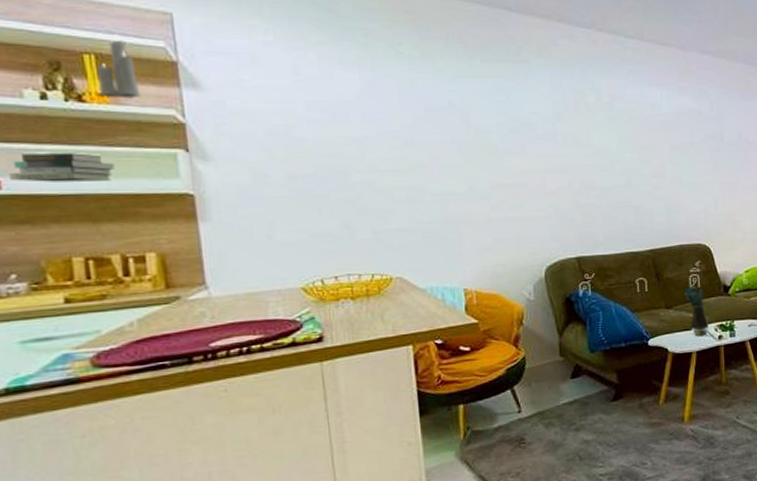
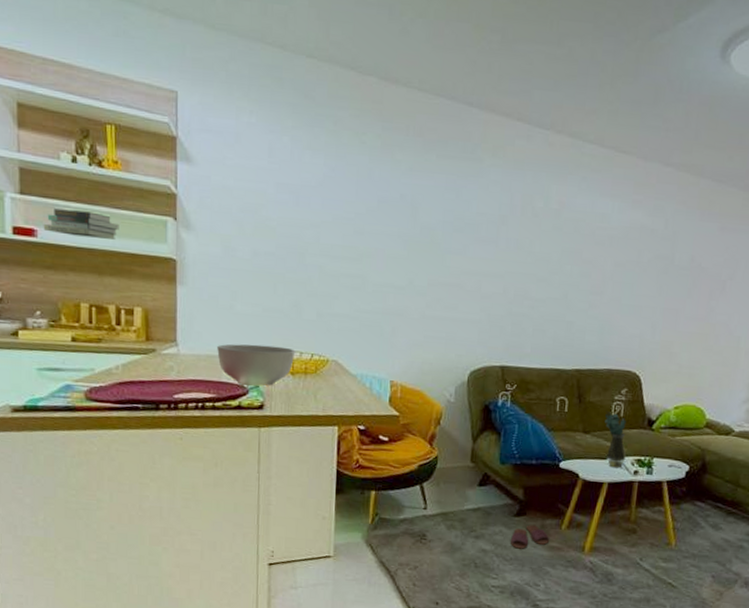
candle: present [96,33,141,99] -> none [115,107,146,168]
bowl: none [258,271,353,319] -> present [217,343,296,387]
slippers: none [611,406,649,433] -> present [510,524,549,549]

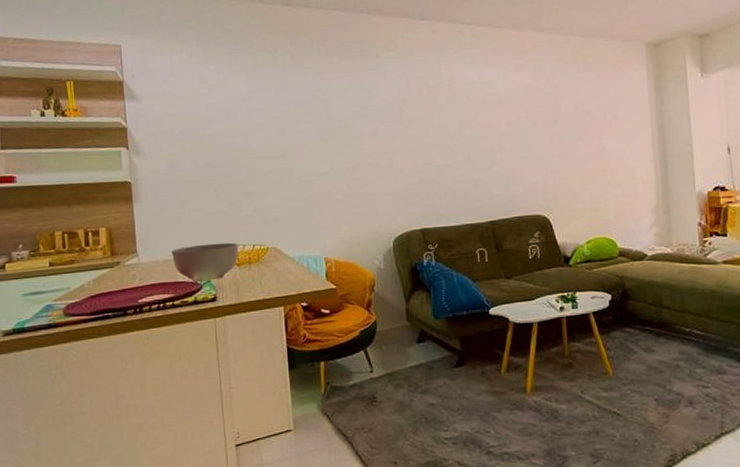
books: present [43,208,119,239] -> none [21,154,83,177]
slippers: present [510,524,549,549] -> none [454,373,491,398]
vase: present [605,410,627,468] -> none [523,254,550,307]

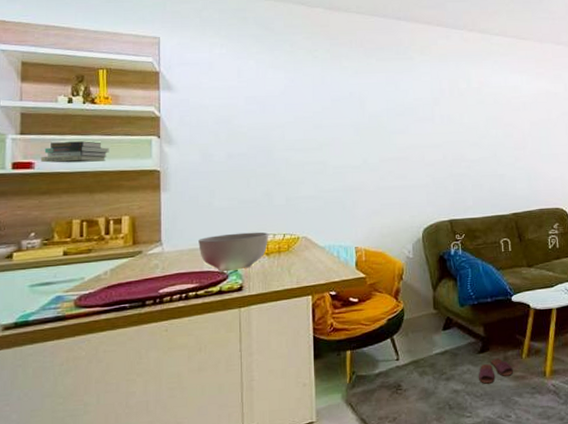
books: none [21,154,83,177] -> present [40,141,109,163]
slippers: none [454,373,491,398] -> present [478,358,513,384]

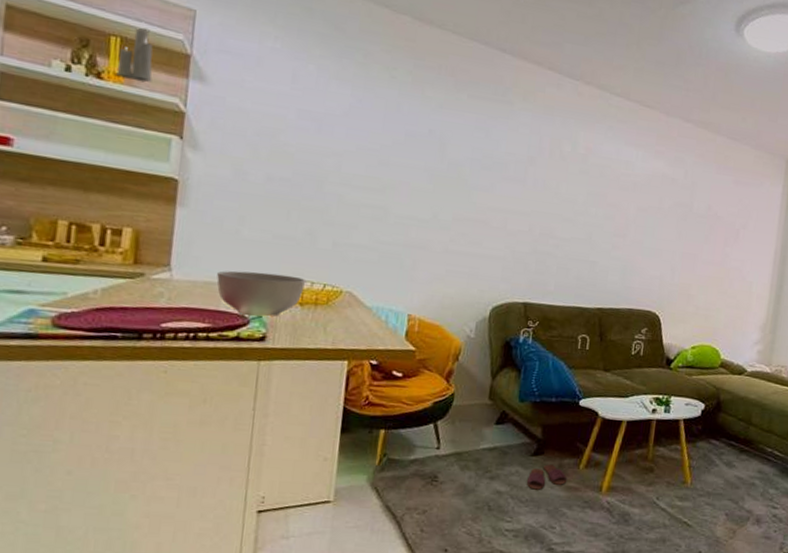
books: present [40,141,109,163] -> none [21,117,115,155]
candle: none [106,54,133,100] -> present [116,21,153,83]

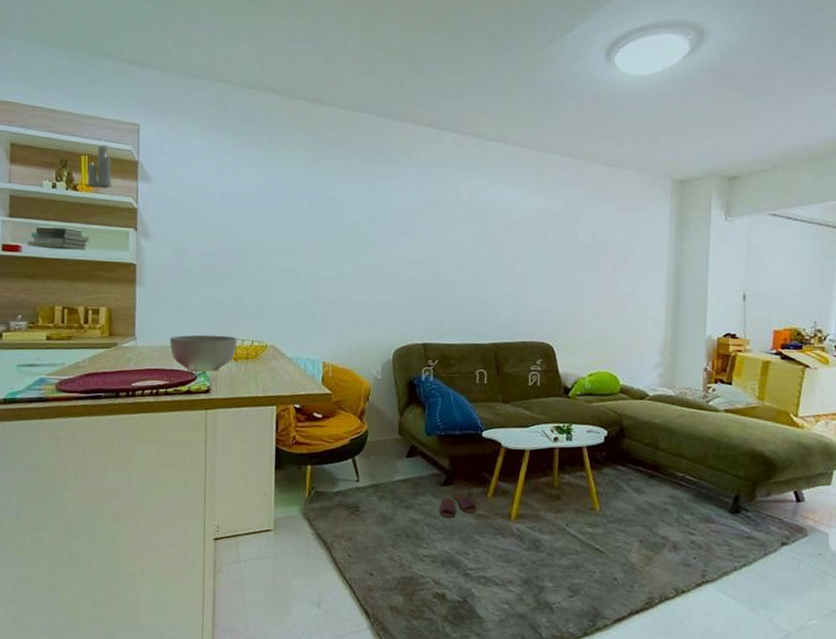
books: none [21,117,115,155] -> present [27,227,89,250]

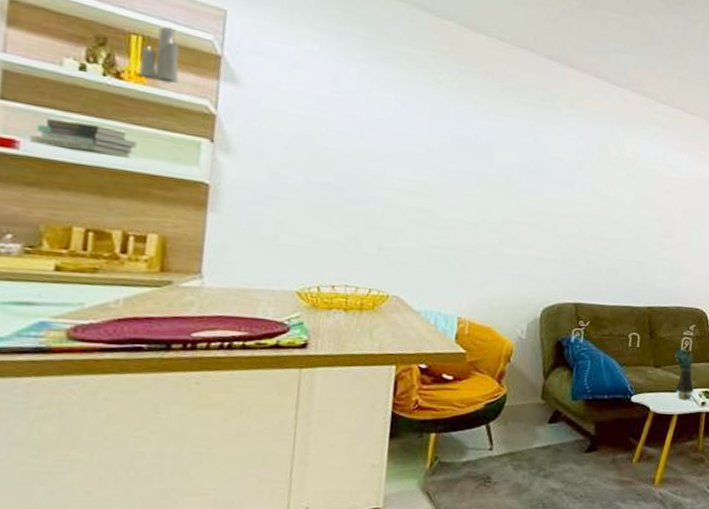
bowl: present [170,334,238,372] -> none [253,277,351,323]
slippers: present [438,493,476,518] -> none [580,460,620,485]
vase: none [523,380,546,436] -> present [675,345,695,400]

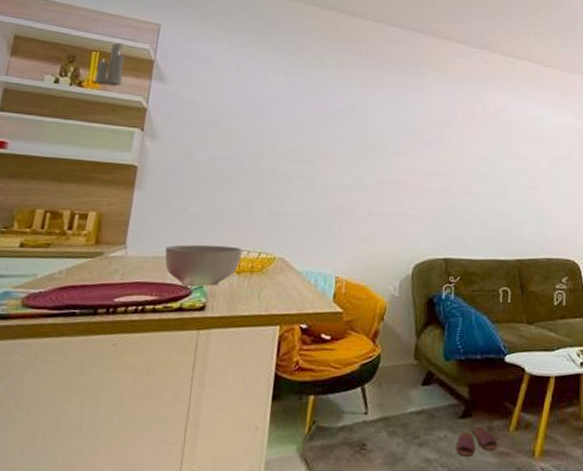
books: present [28,119,137,158] -> none [14,123,88,149]
bowl: none [253,277,351,323] -> present [165,244,244,287]
slippers: none [580,460,620,485] -> present [455,427,497,457]
vase: present [675,345,695,400] -> none [548,299,572,360]

